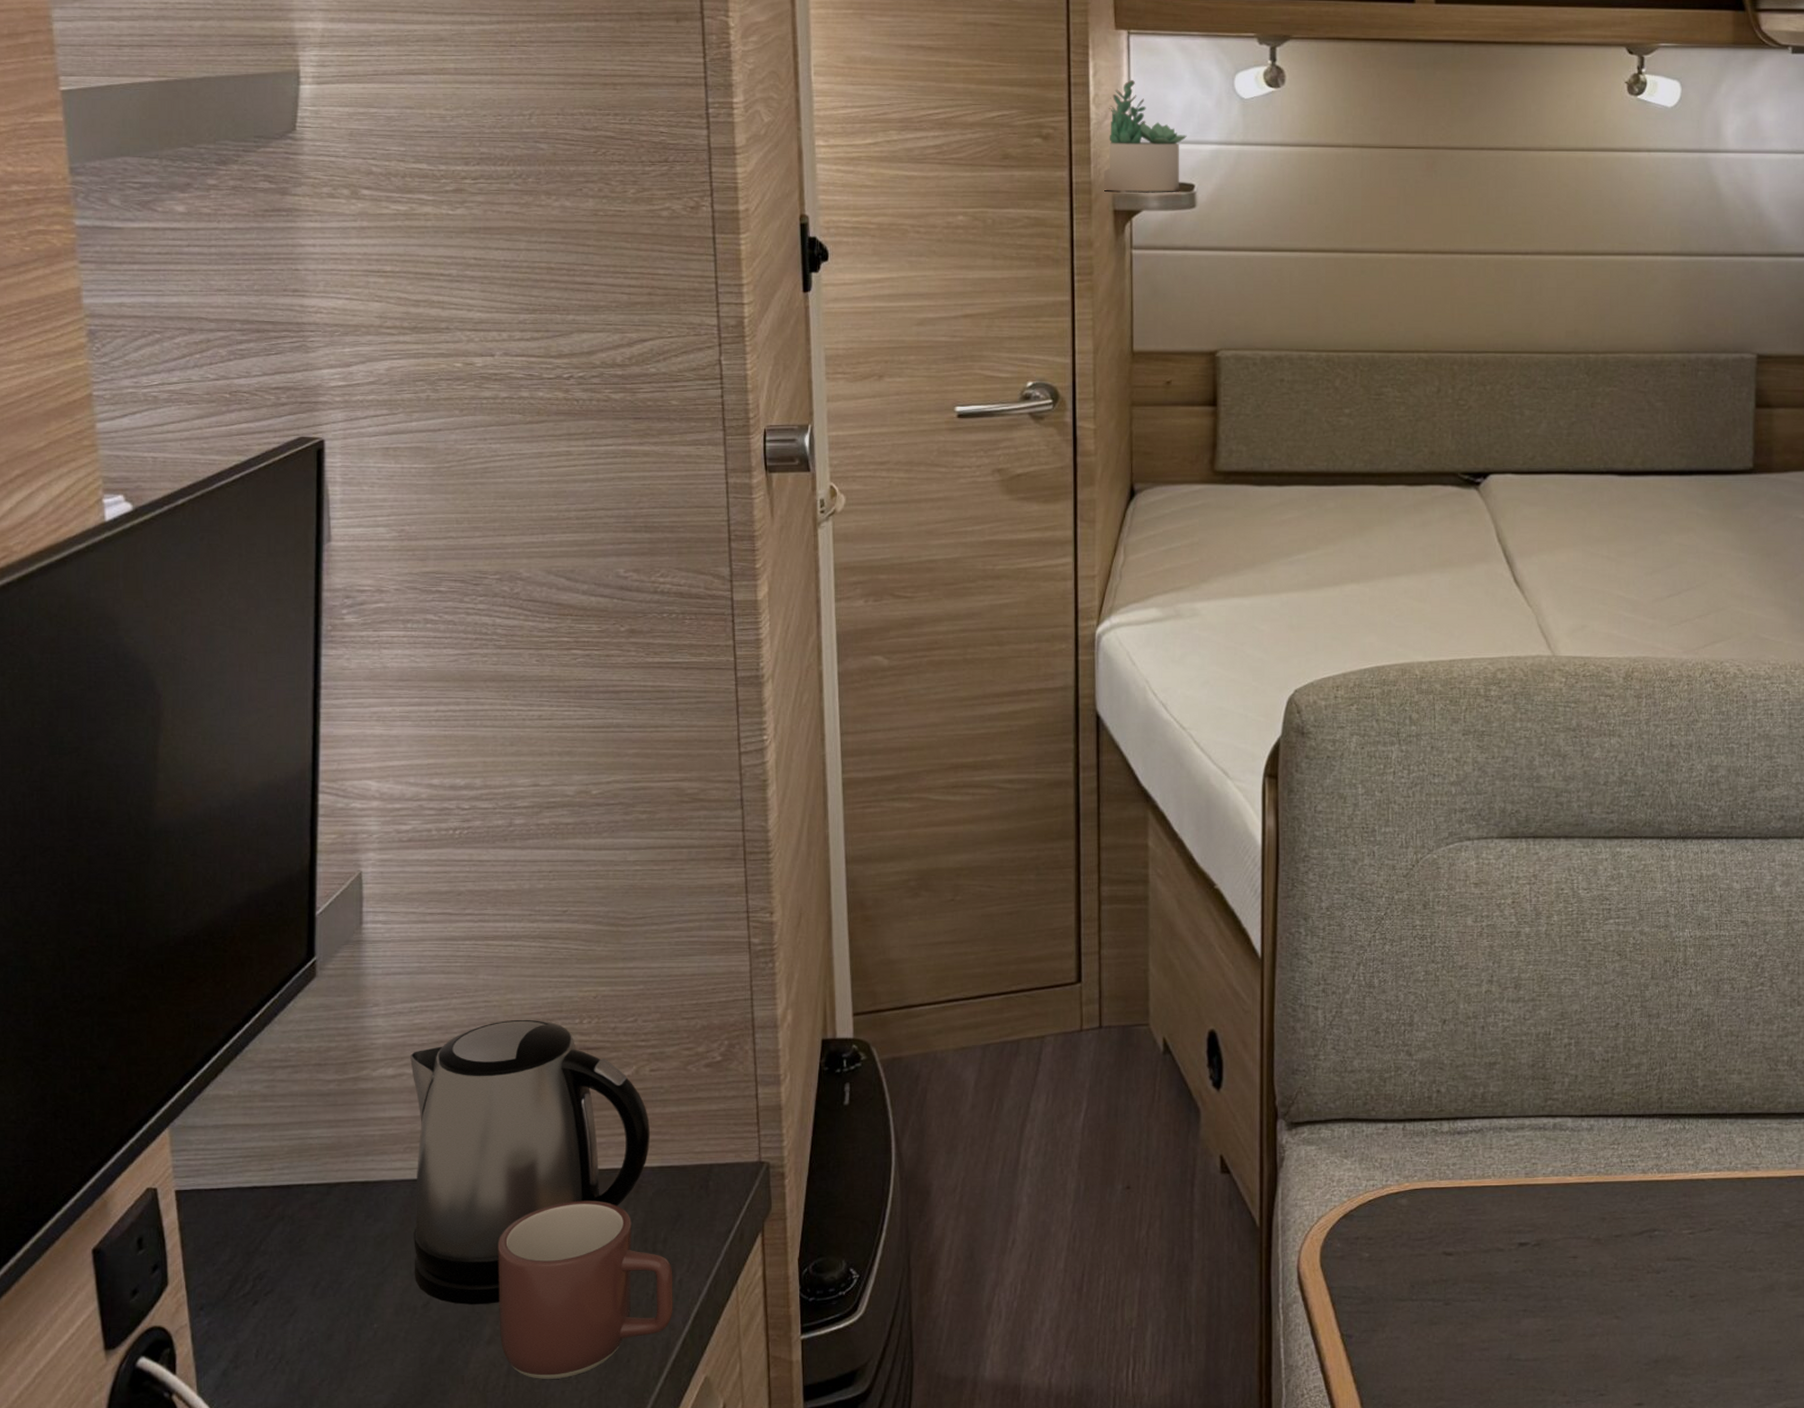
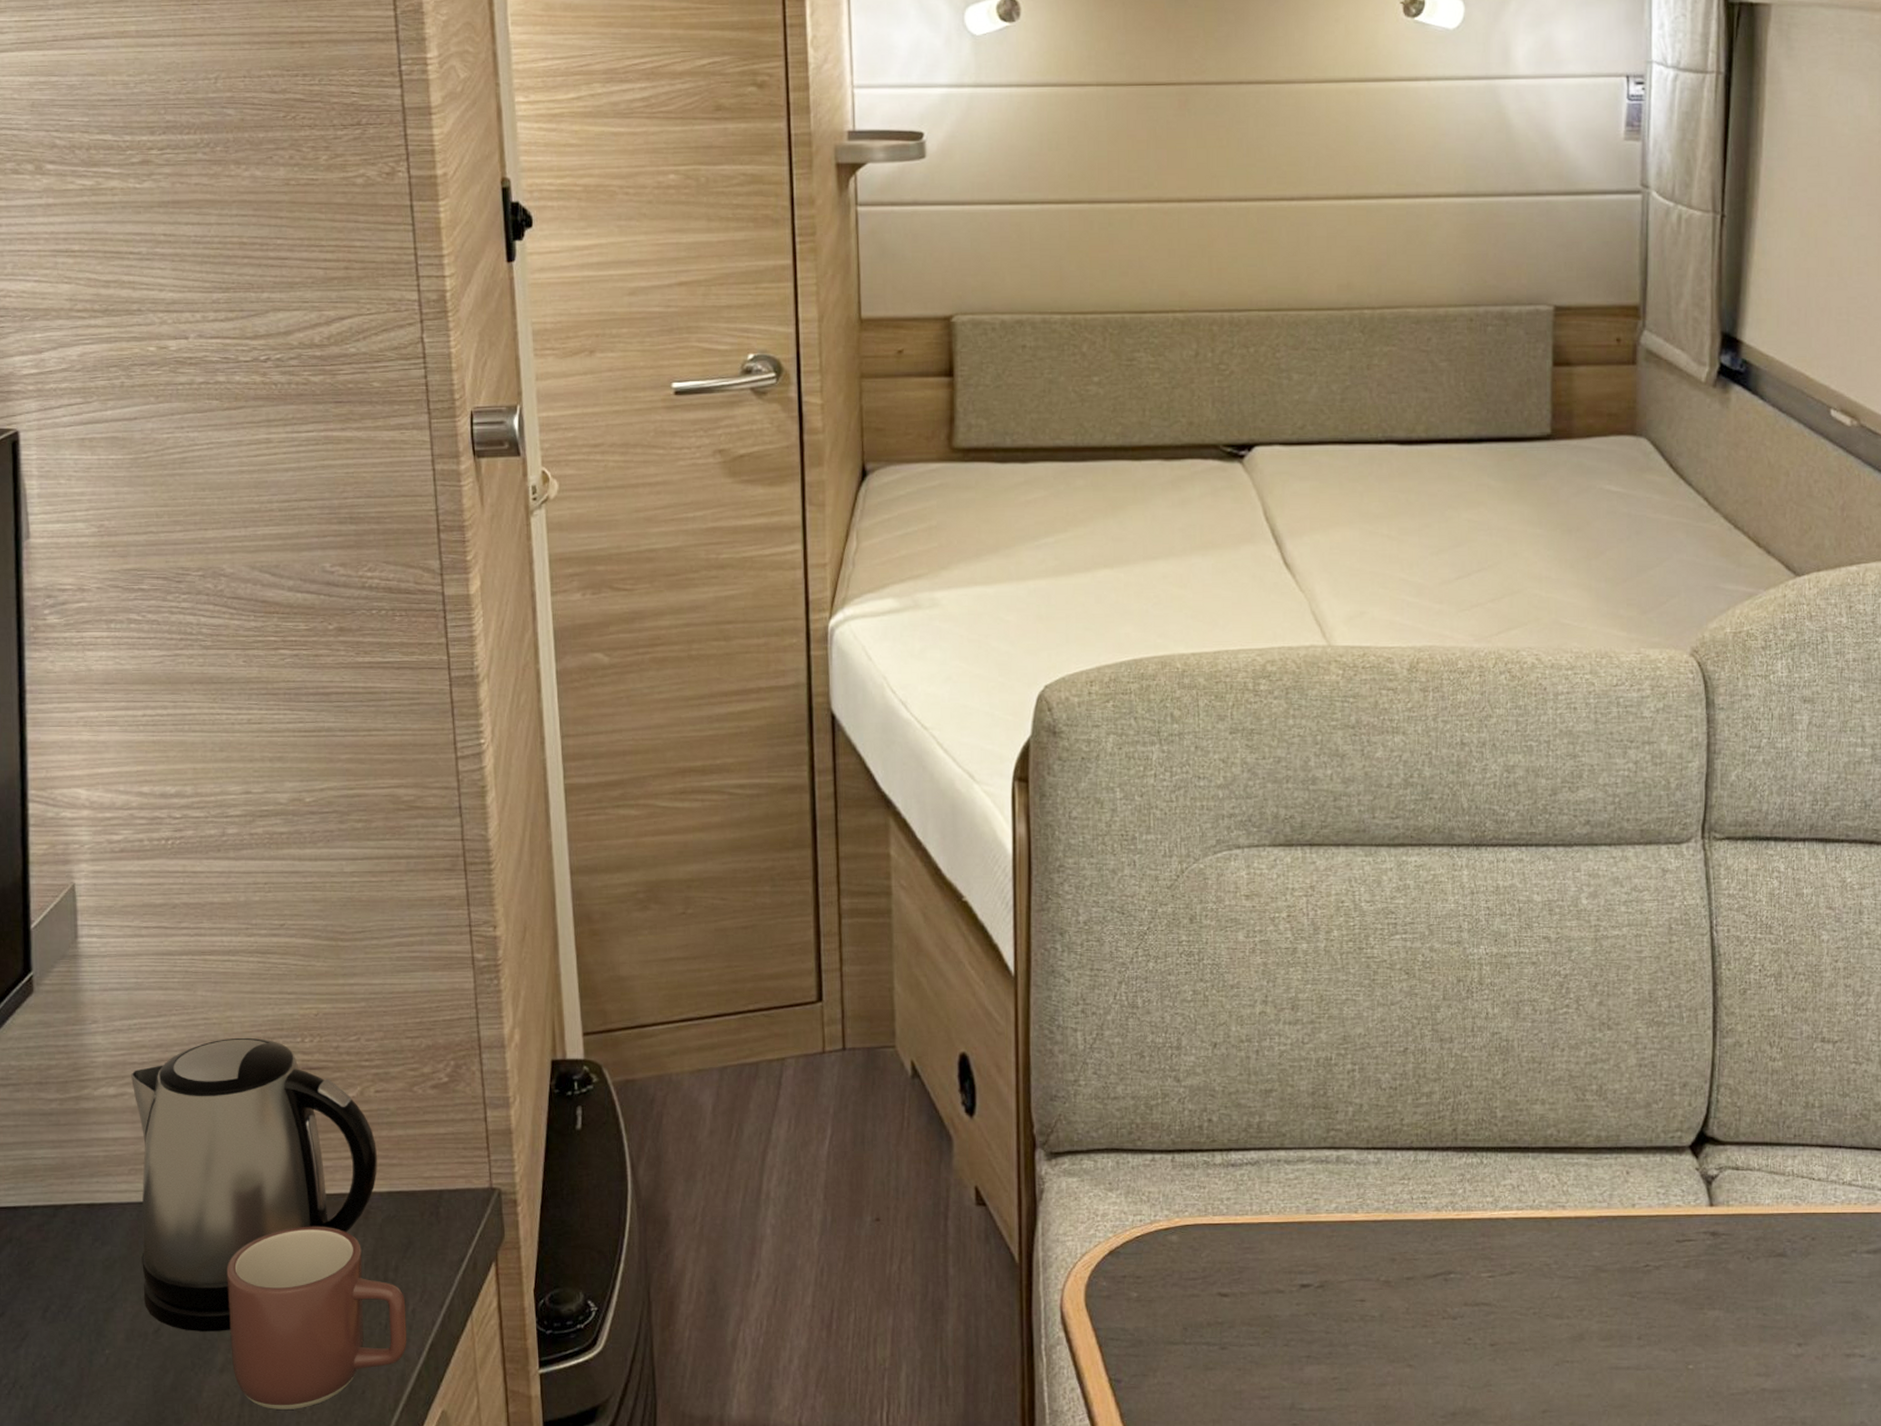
succulent plant: present [1103,80,1187,192] -> none [824,19,914,143]

